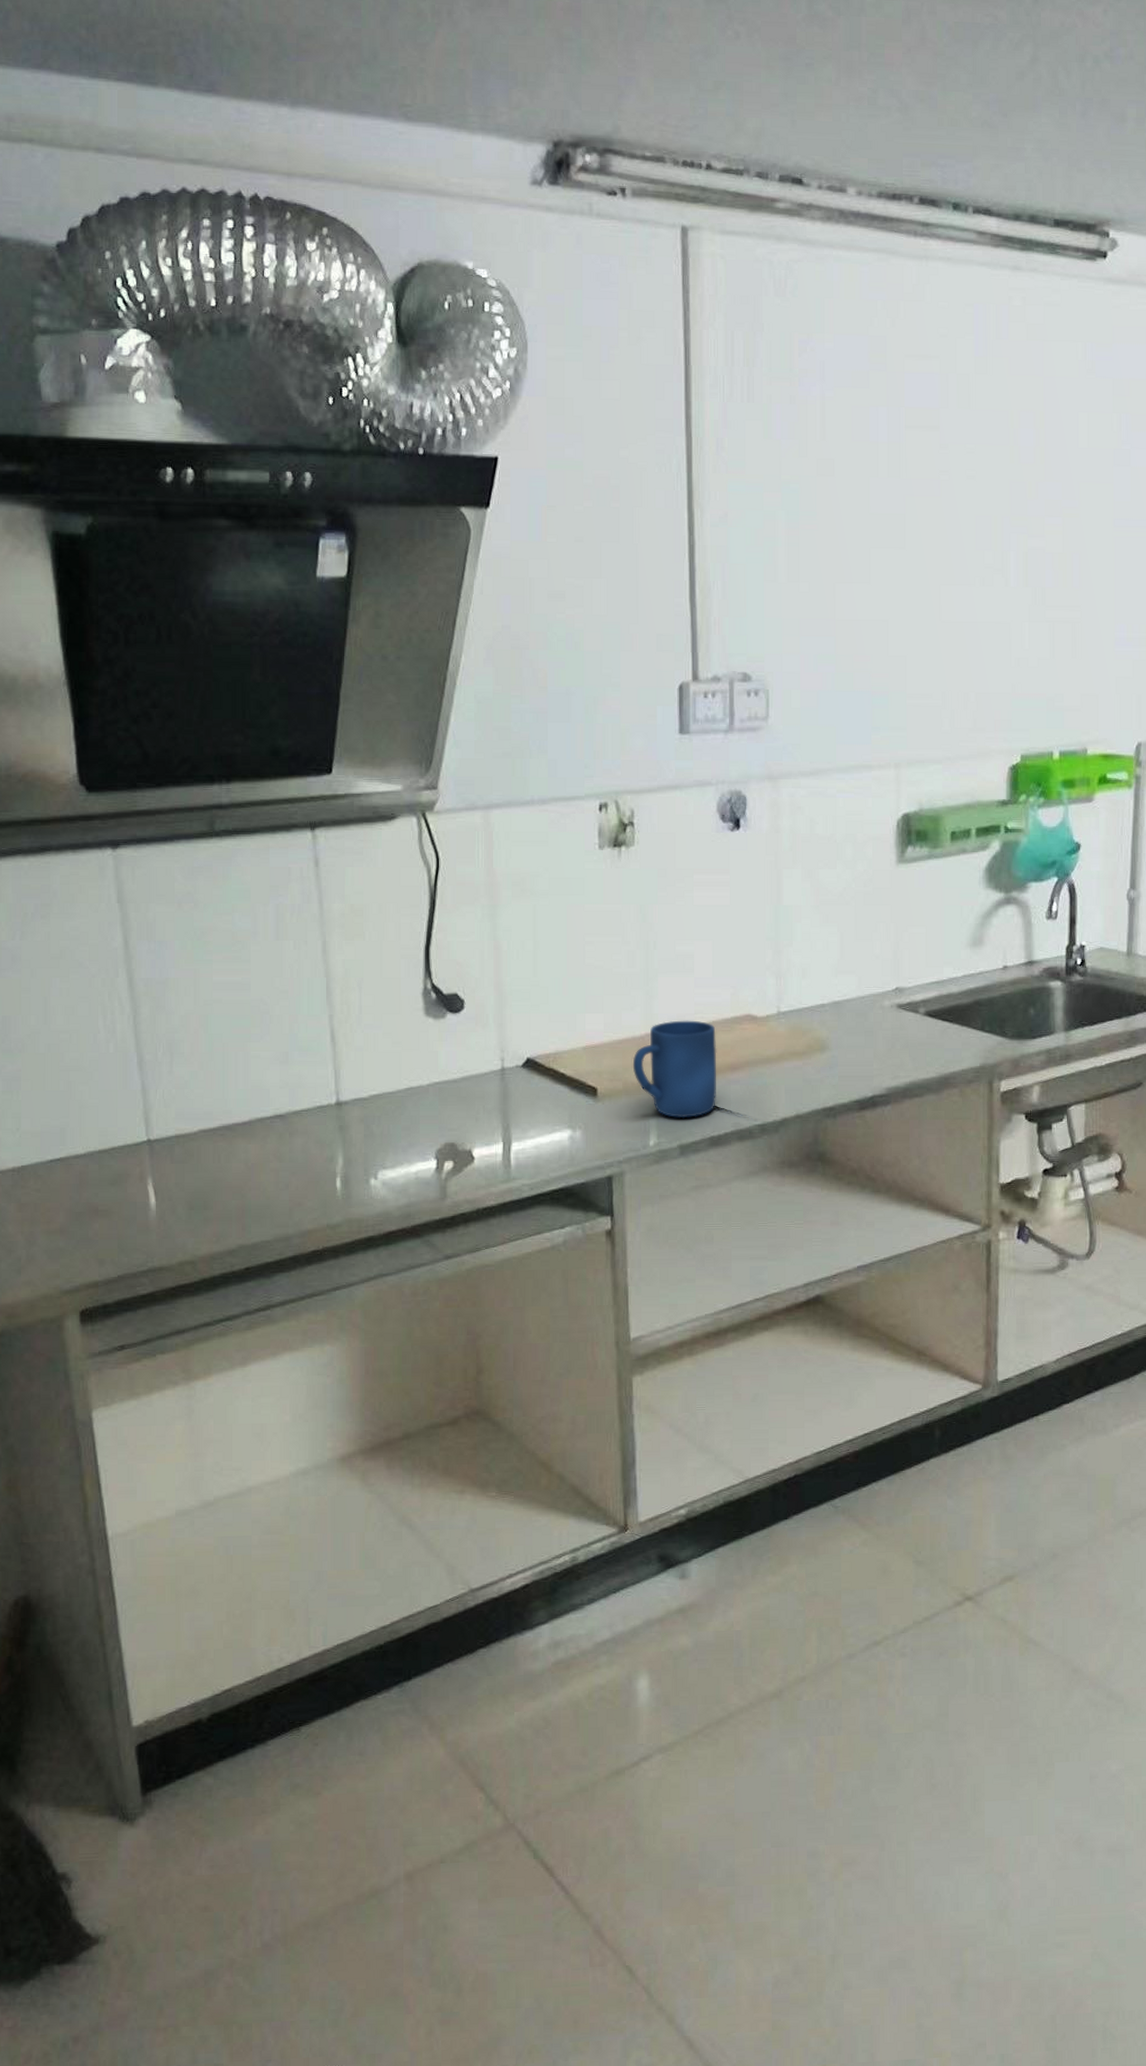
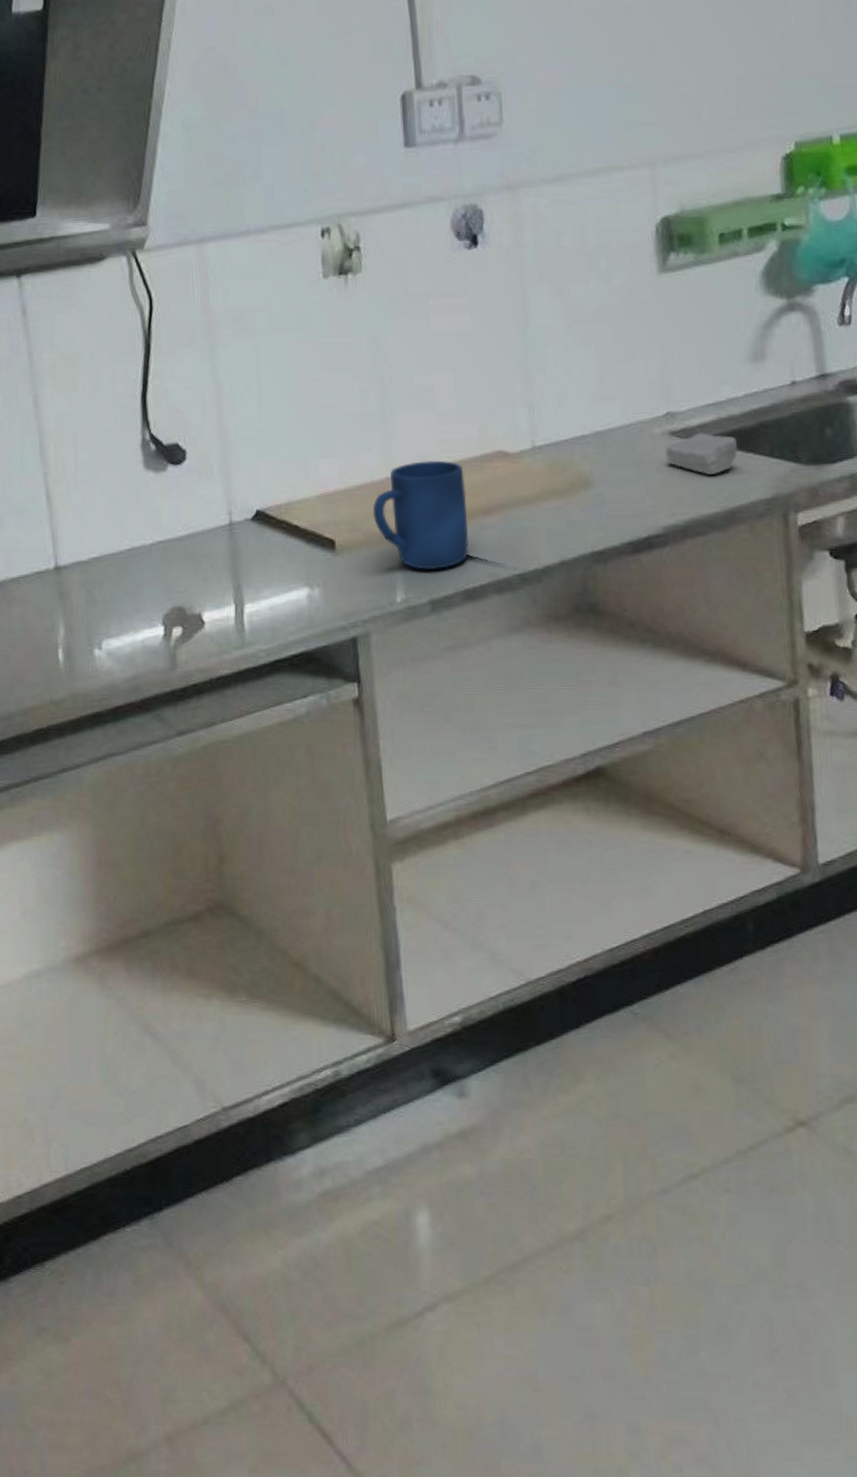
soap bar: none [892,1007,954,1044] -> present [665,433,738,475]

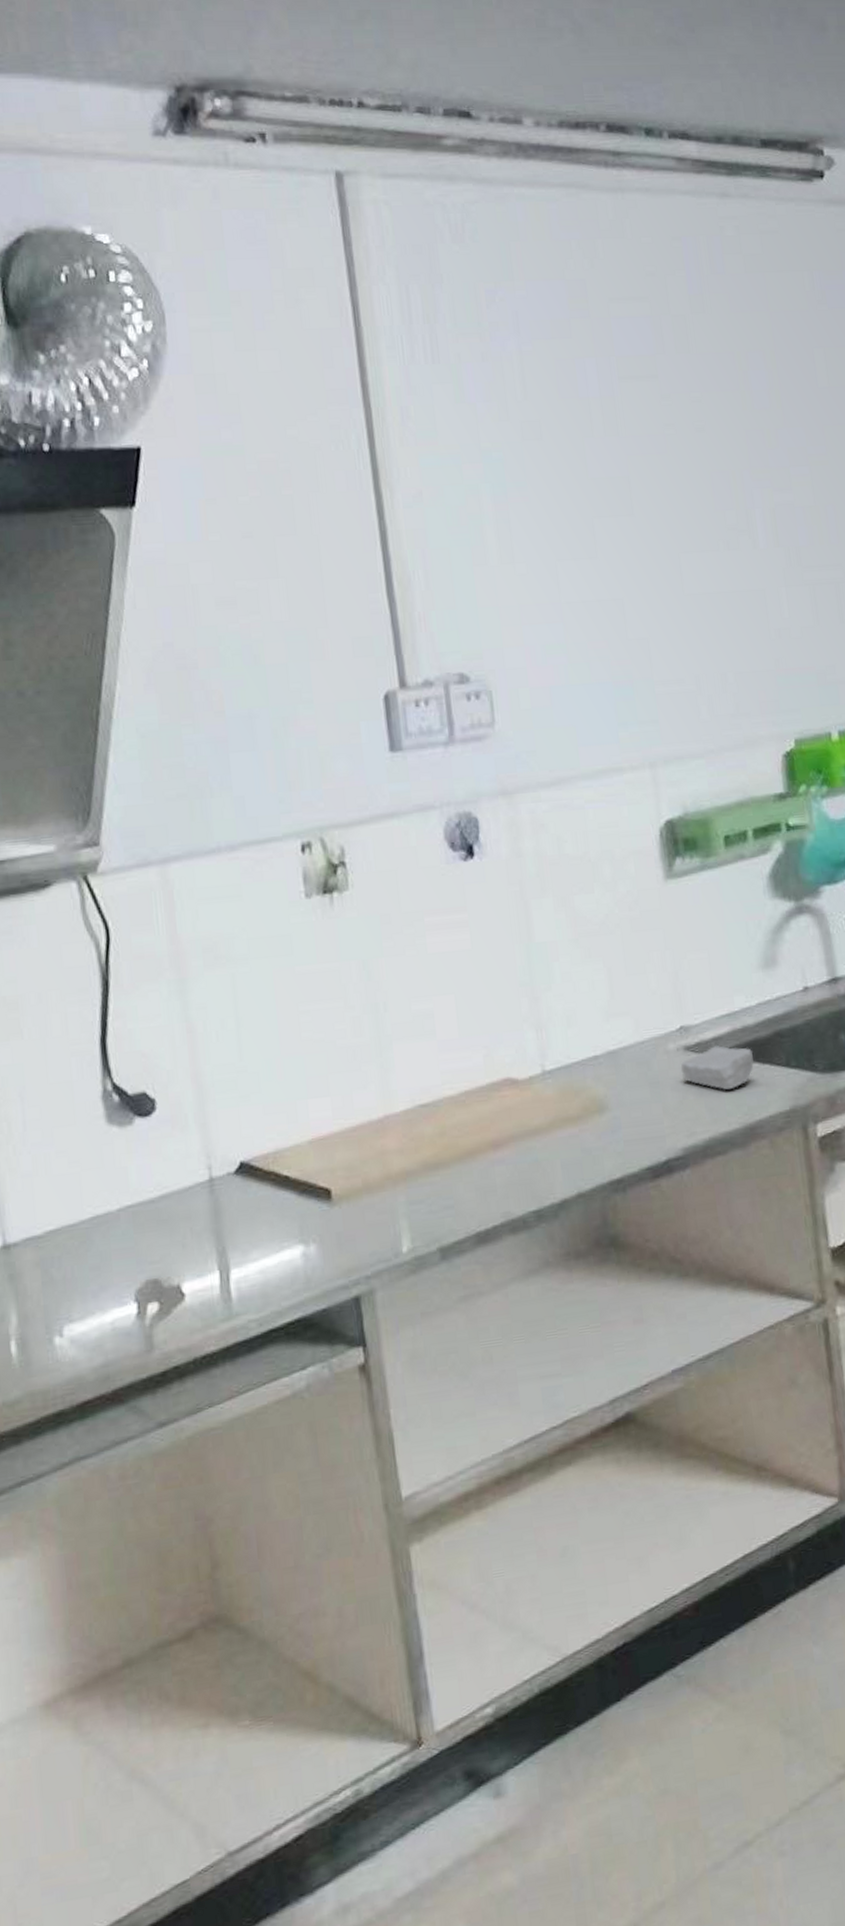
mug: present [372,460,469,571] -> none [371,1092,479,1215]

